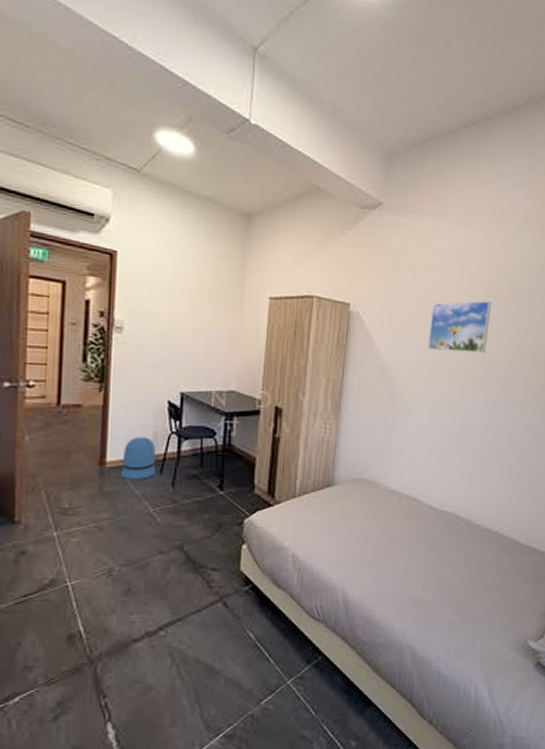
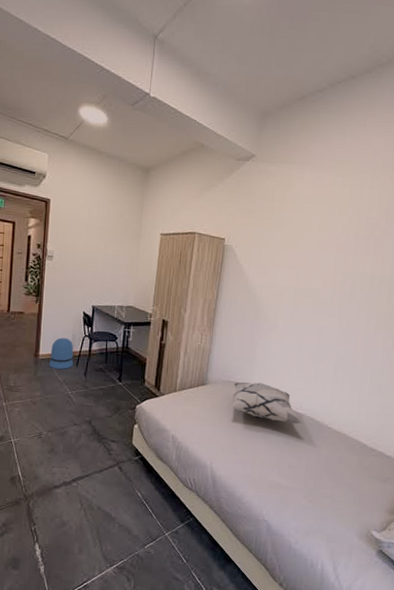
decorative pillow: none [365,478,447,525] -> present [232,382,302,424]
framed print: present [427,300,492,353] -> none [290,236,350,281]

